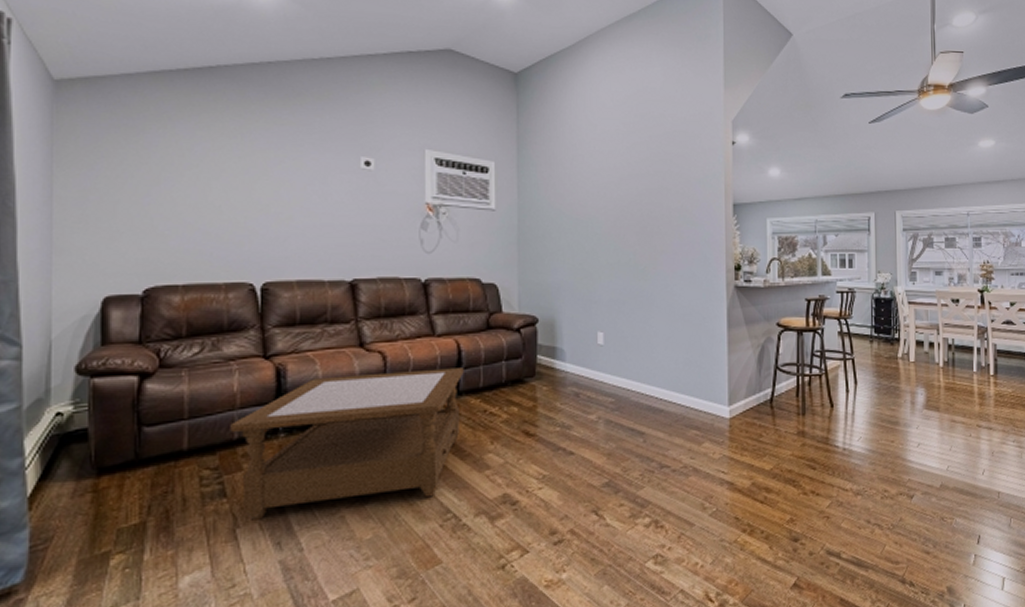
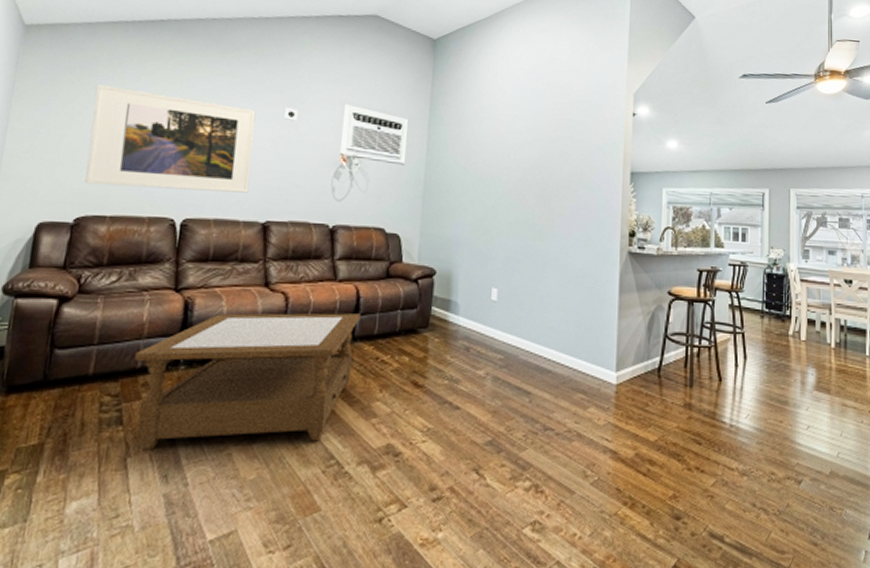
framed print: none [146,141,331,252] -> present [85,83,256,193]

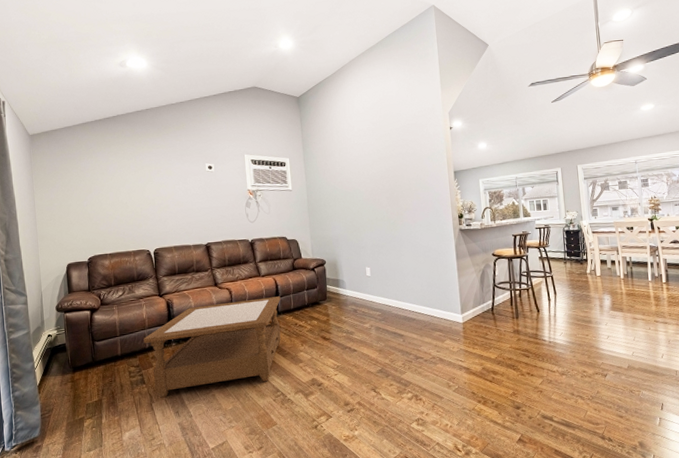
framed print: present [85,83,256,193] -> none [82,167,193,235]

